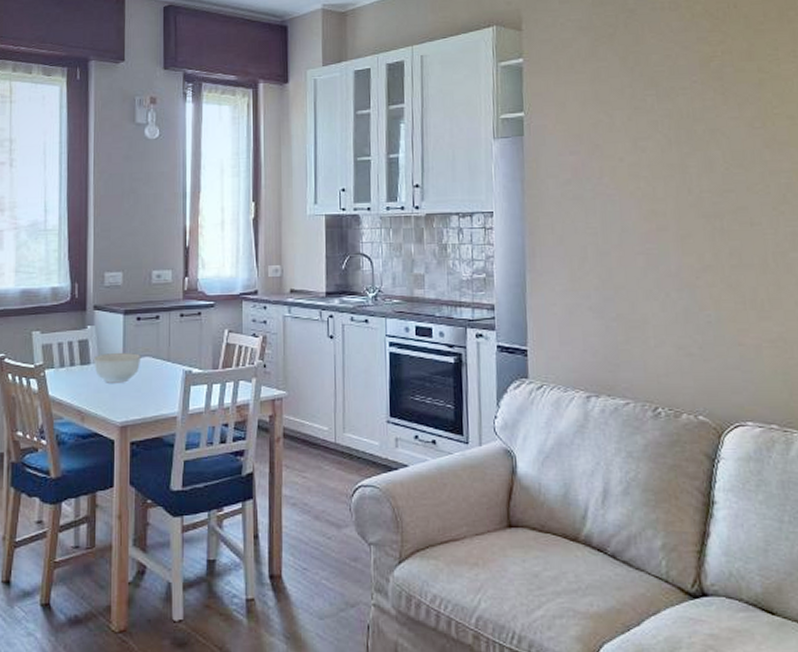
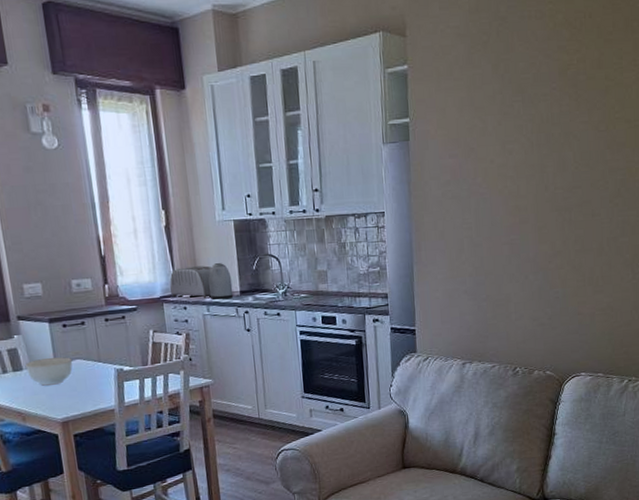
toaster: none [252,262,298,299] -> present [170,265,213,299]
kettle: none [292,260,318,301] -> present [208,263,234,300]

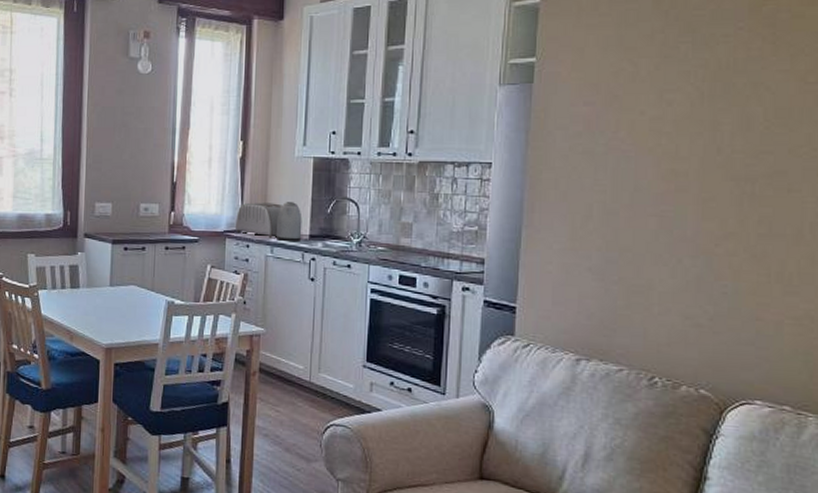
bowl: present [26,357,73,386] -> none [83,279,127,308]

